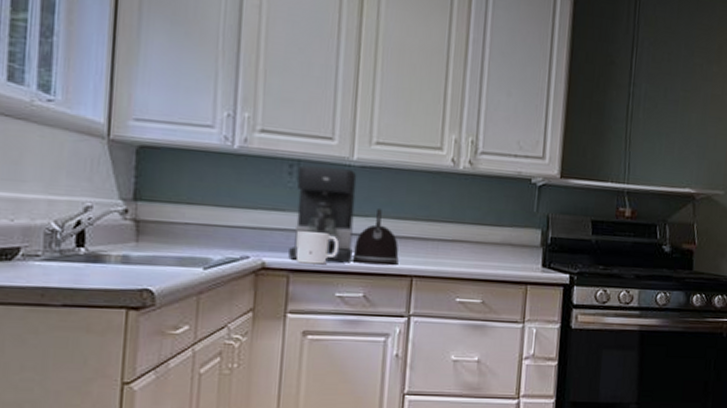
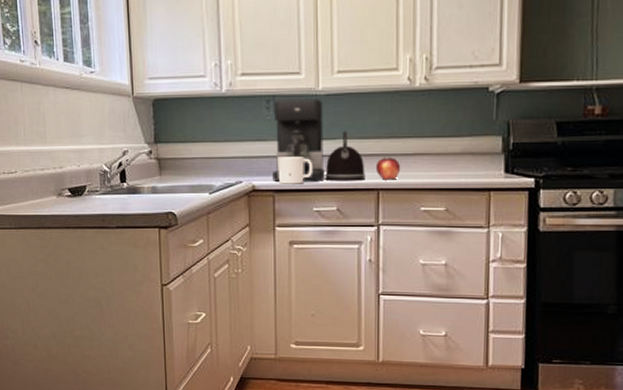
fruit: none [410,242,438,267] -> present [375,158,401,180]

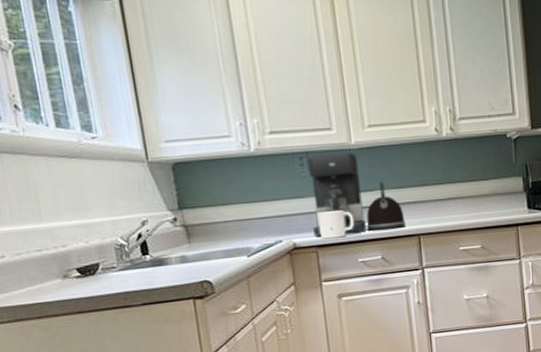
fruit: present [375,158,401,180] -> none [414,204,438,226]

